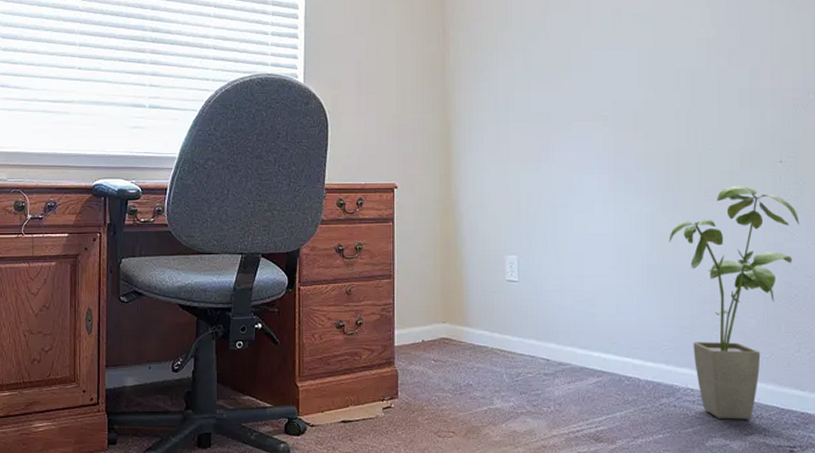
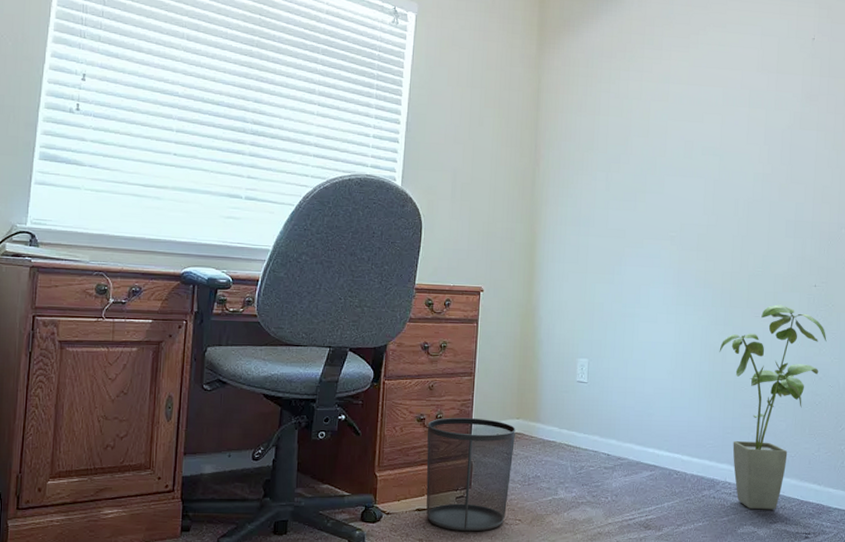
waste bin: none [347,323,443,445] -> present [426,417,517,532]

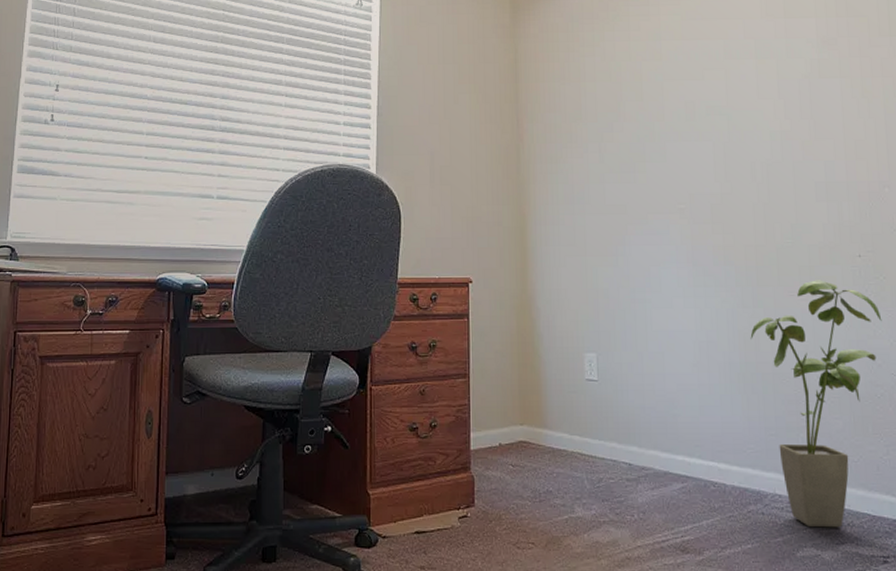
waste bin: present [426,417,517,532] -> none [421,425,521,558]

